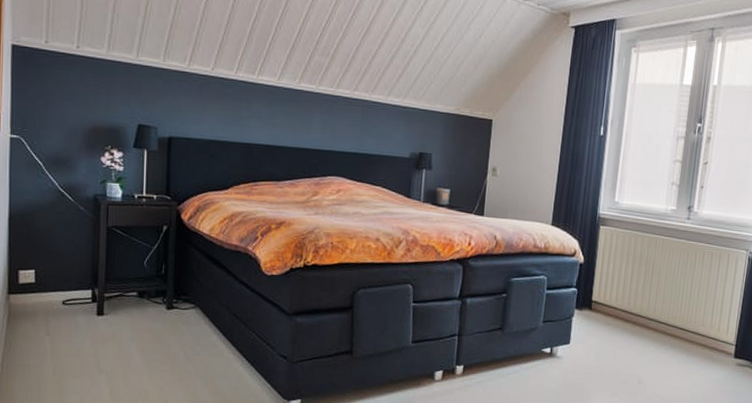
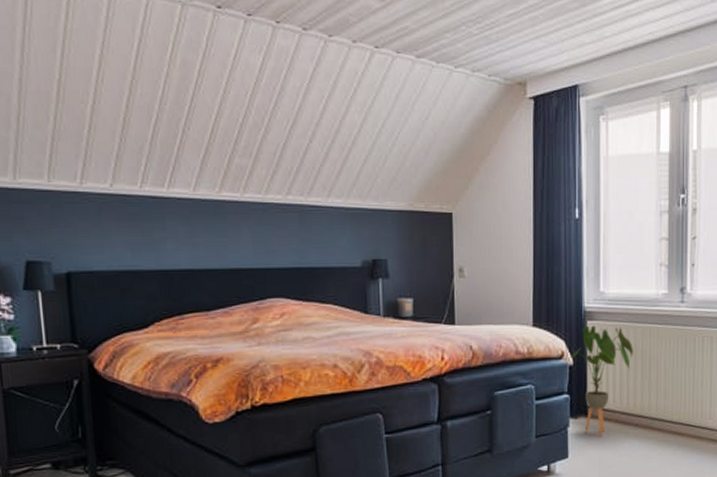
house plant: none [580,230,639,329] -> present [568,325,633,436]

